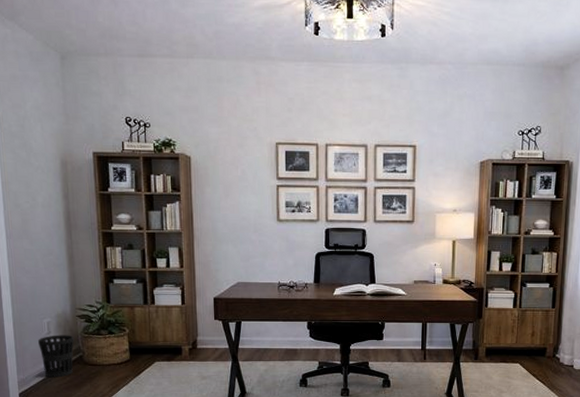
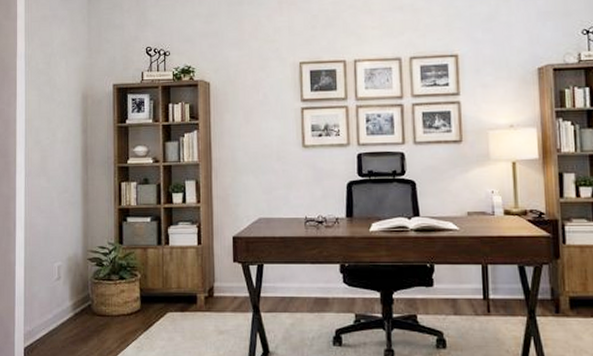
wastebasket: present [38,335,74,378] -> none [48,280,84,330]

